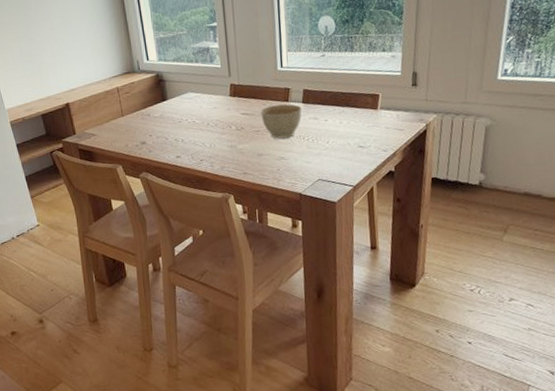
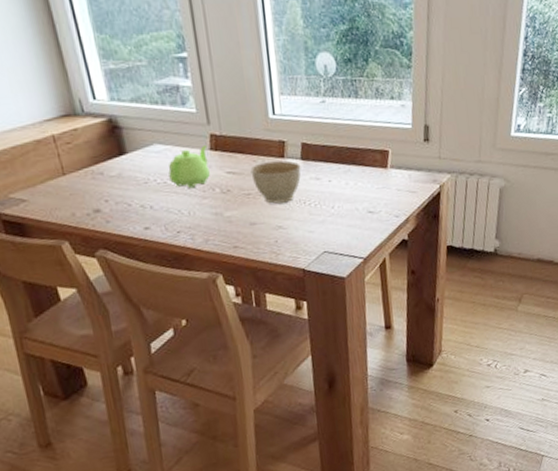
teapot: none [197,92,228,127] -> present [168,144,210,189]

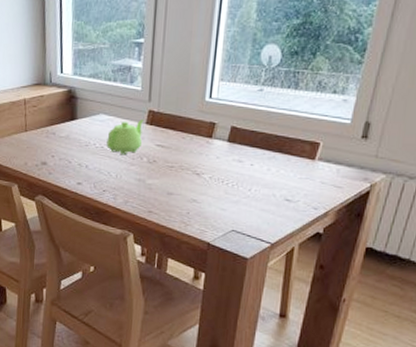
planter bowl: present [250,160,301,204] -> none [178,140,226,179]

